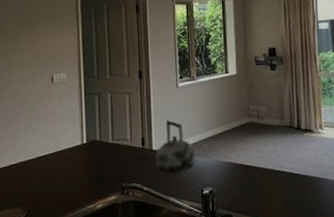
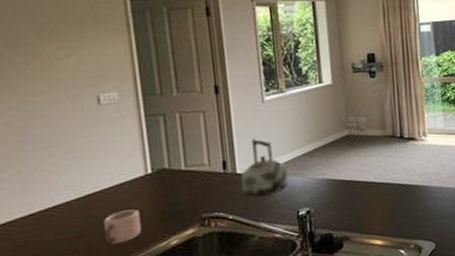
mug: none [47,173,75,202] -> present [104,209,141,244]

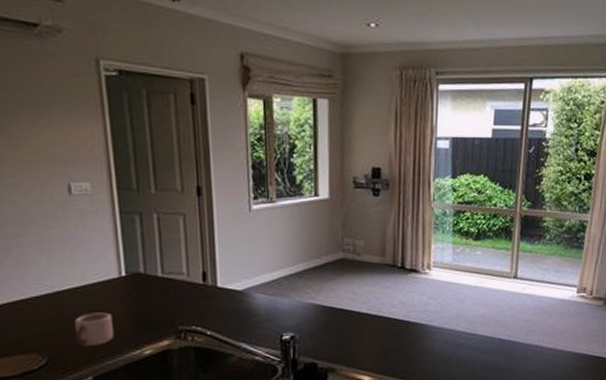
kettle: present [241,138,288,197] -> none [222,250,273,316]

